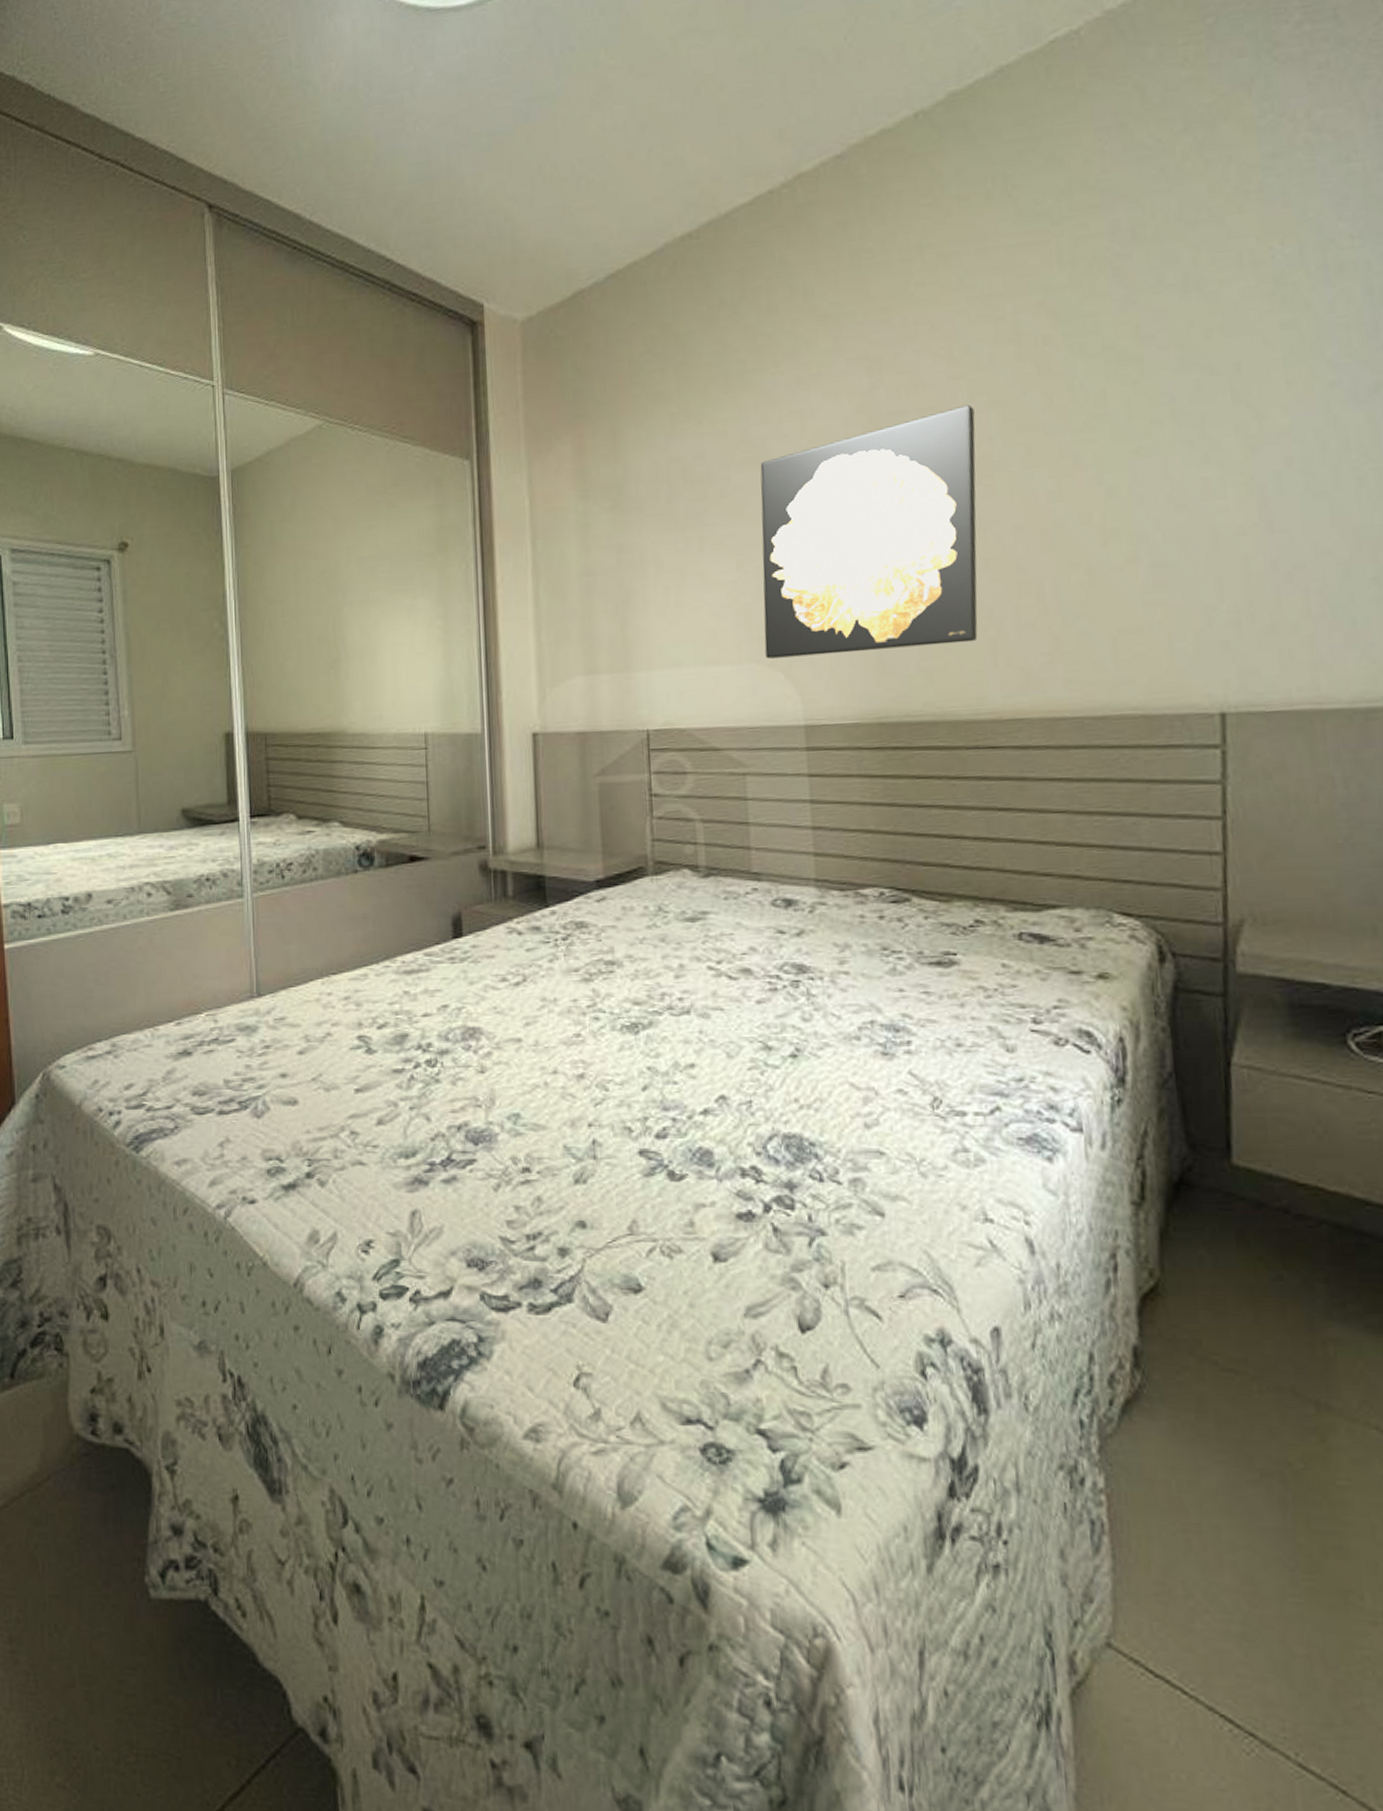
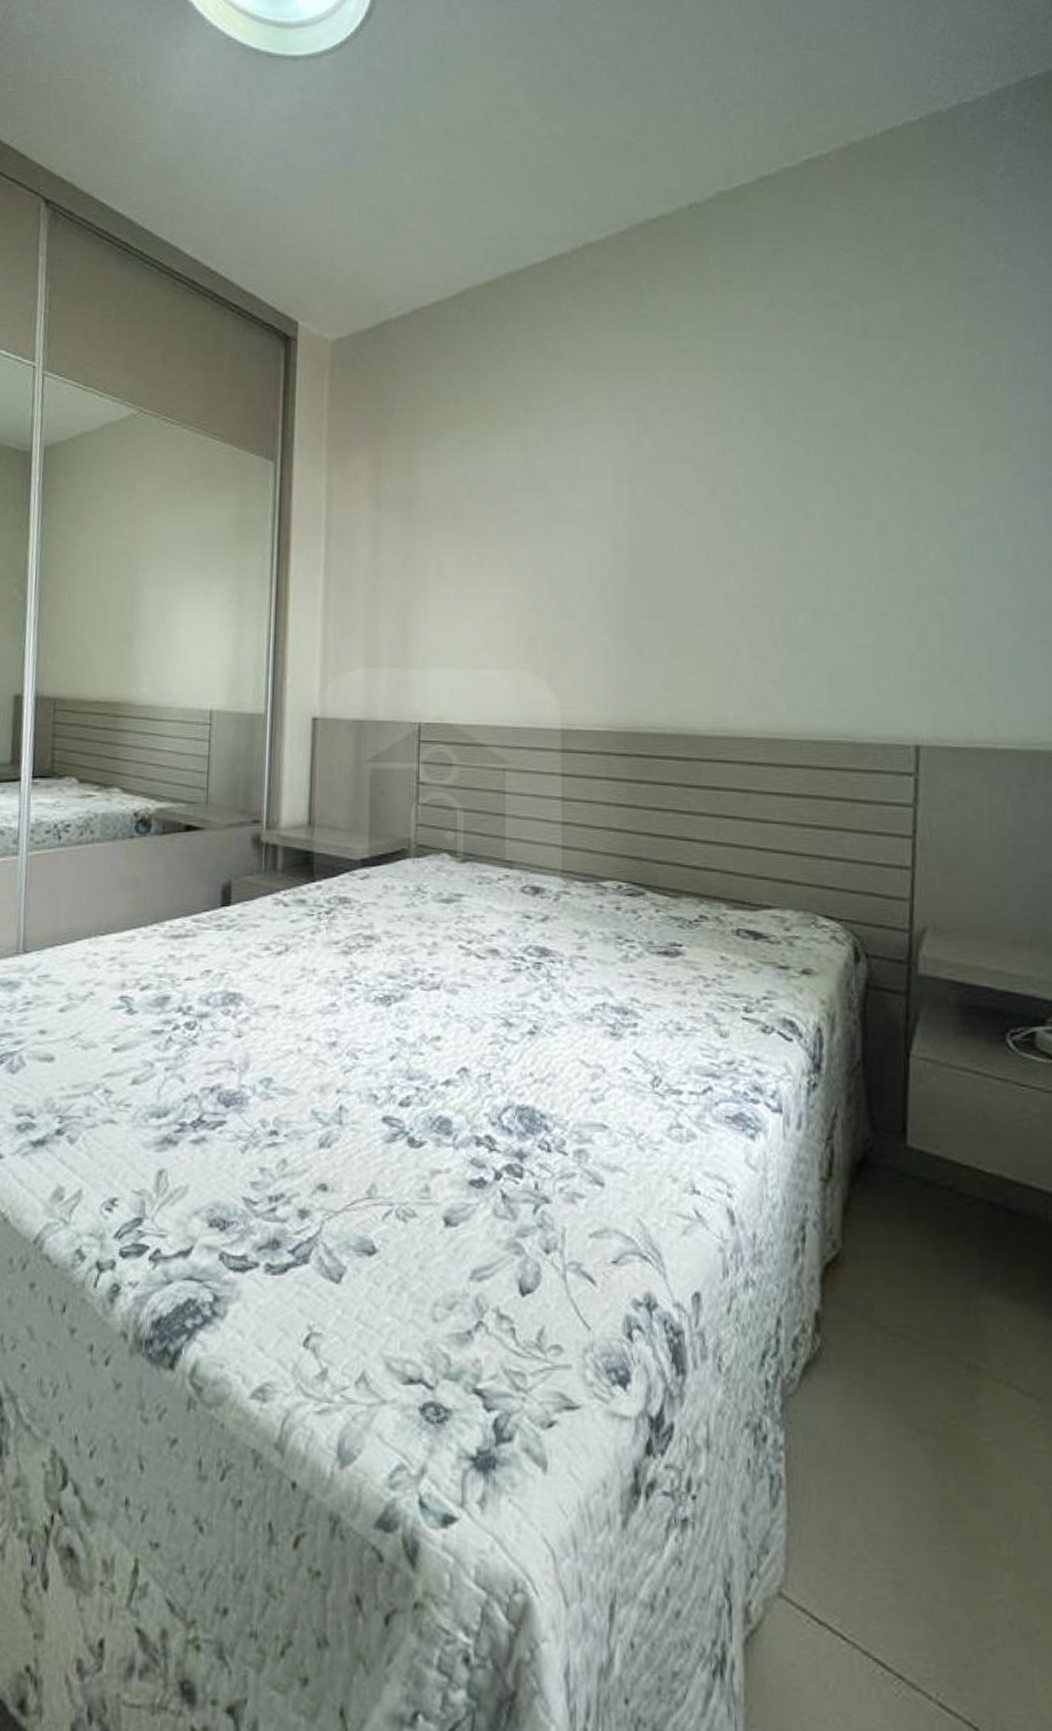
wall art: present [760,404,978,659] -> none [530,459,725,667]

